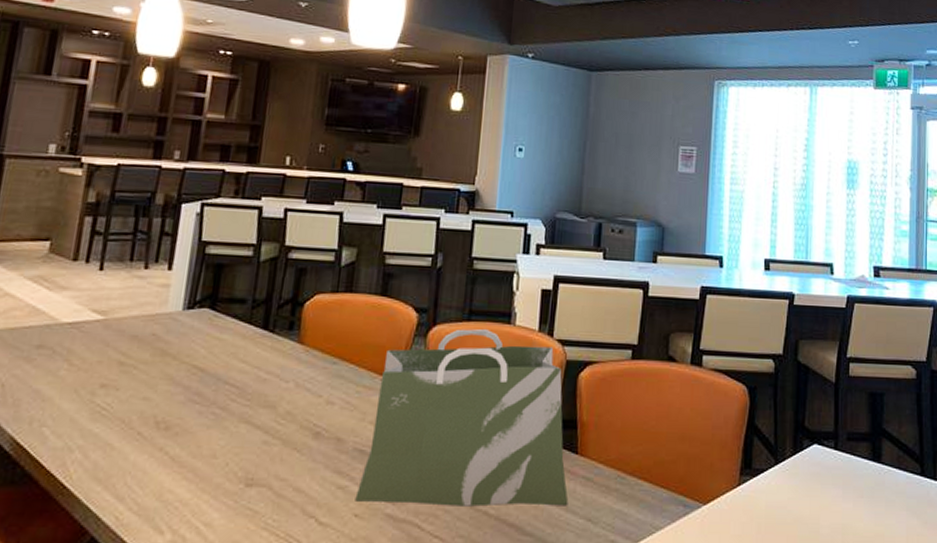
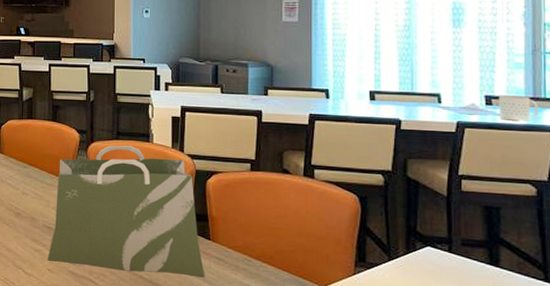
mug: none [885,266,919,296] -> present [498,95,538,121]

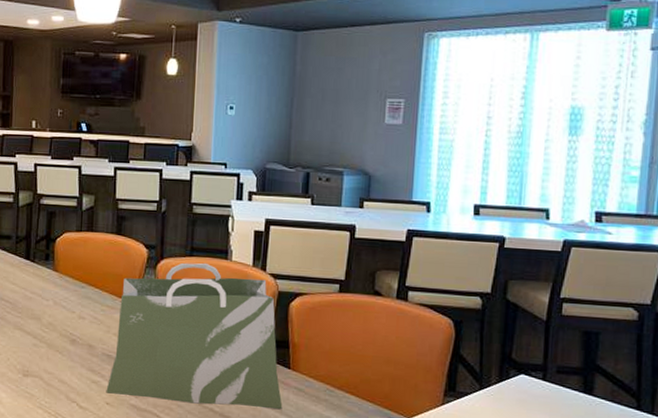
mug: present [498,95,538,121] -> none [608,211,649,241]

